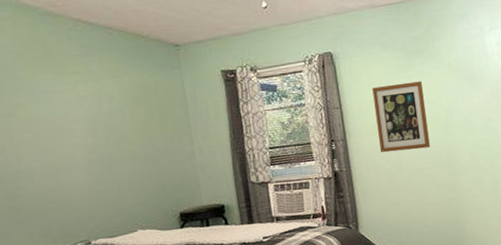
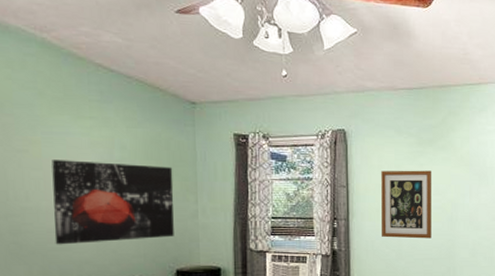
wall art: none [40,111,173,205] -> present [52,160,174,245]

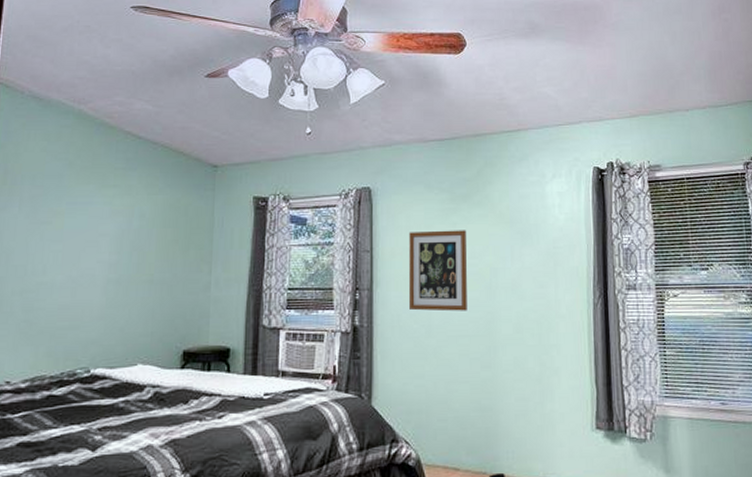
wall art: present [52,160,174,245] -> none [64,231,189,323]

